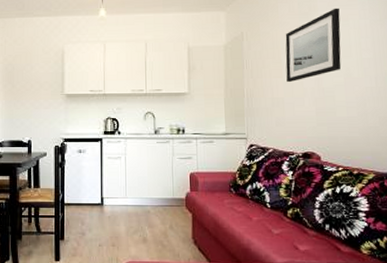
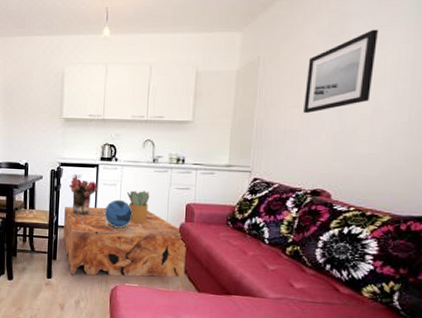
coffee table: none [70,181,195,255] -> present [63,206,186,278]
bouquet: none [73,152,103,191] -> present [68,177,98,215]
decorative sphere: none [111,172,139,202] -> present [104,199,133,229]
potted plant: none [131,161,155,195] -> present [126,190,150,223]

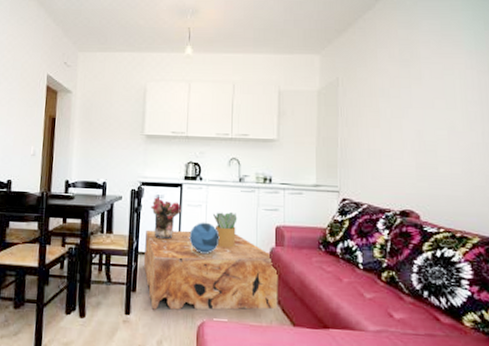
wall art: present [303,29,378,114] -> none [384,56,445,134]

